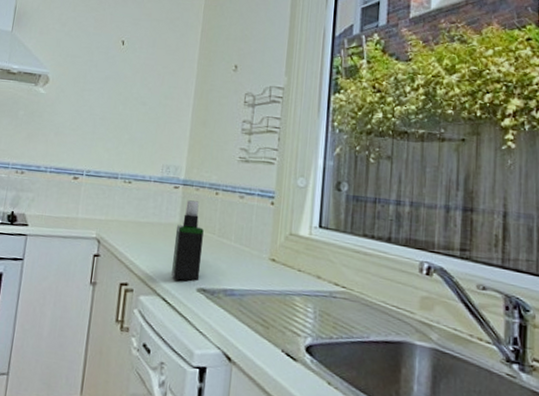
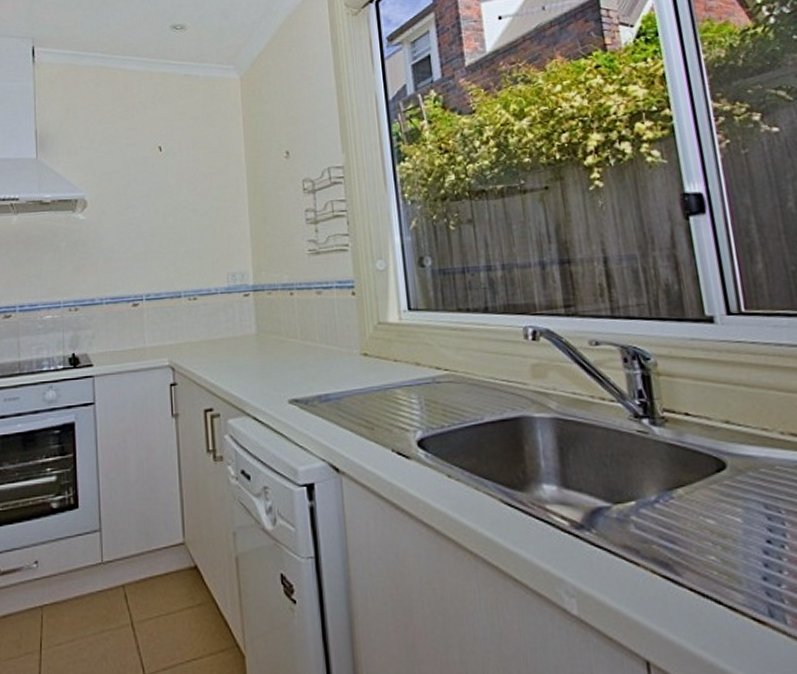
spray bottle: present [171,200,204,282] -> none [254,306,289,395]

